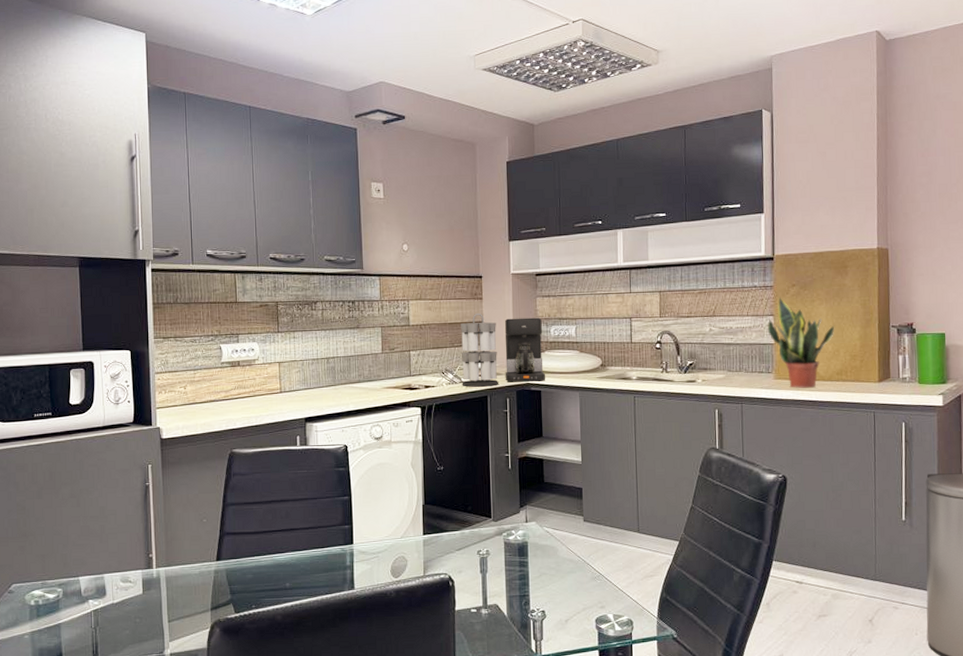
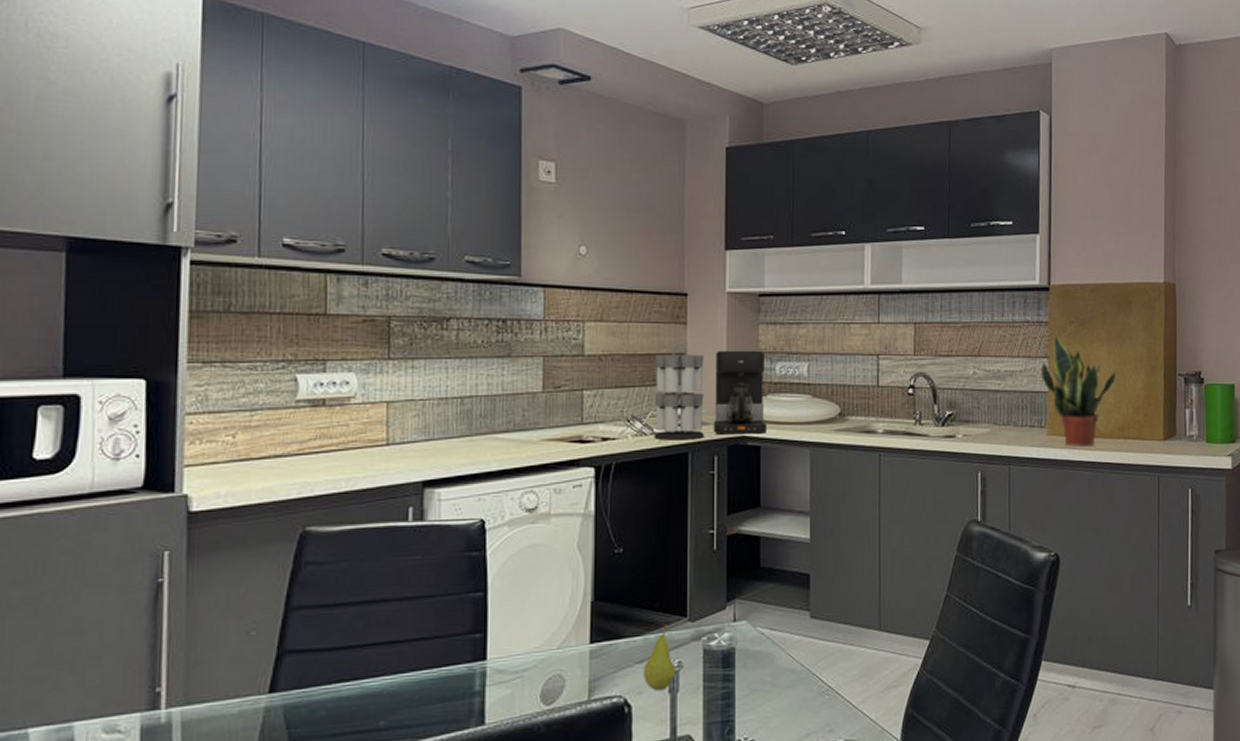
fruit: none [462,523,485,571] -> present [644,624,676,691]

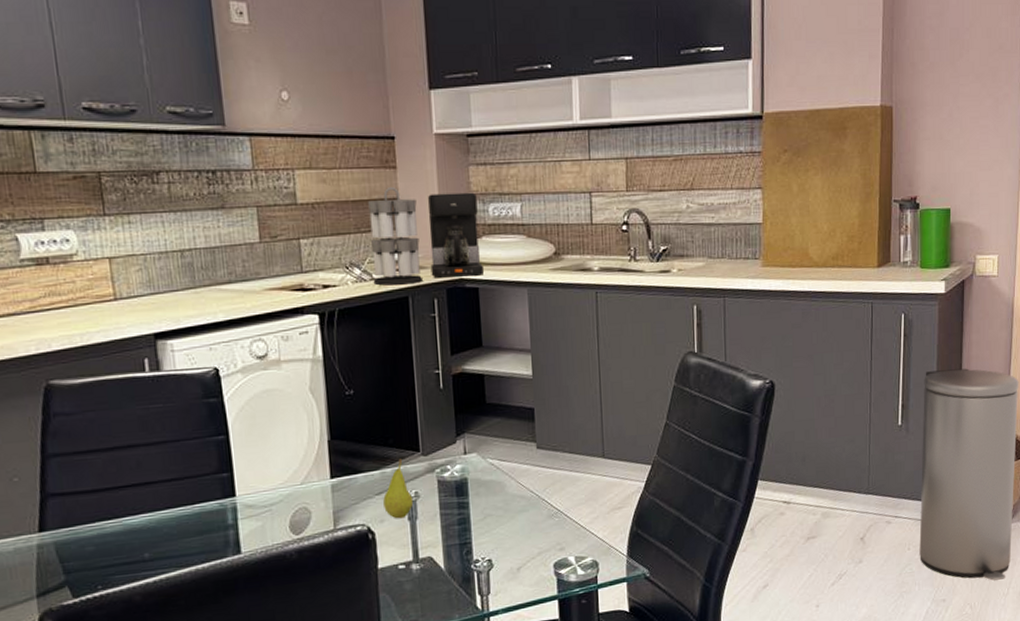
potted plant: present [1040,334,1117,447] -> none [754,164,831,277]

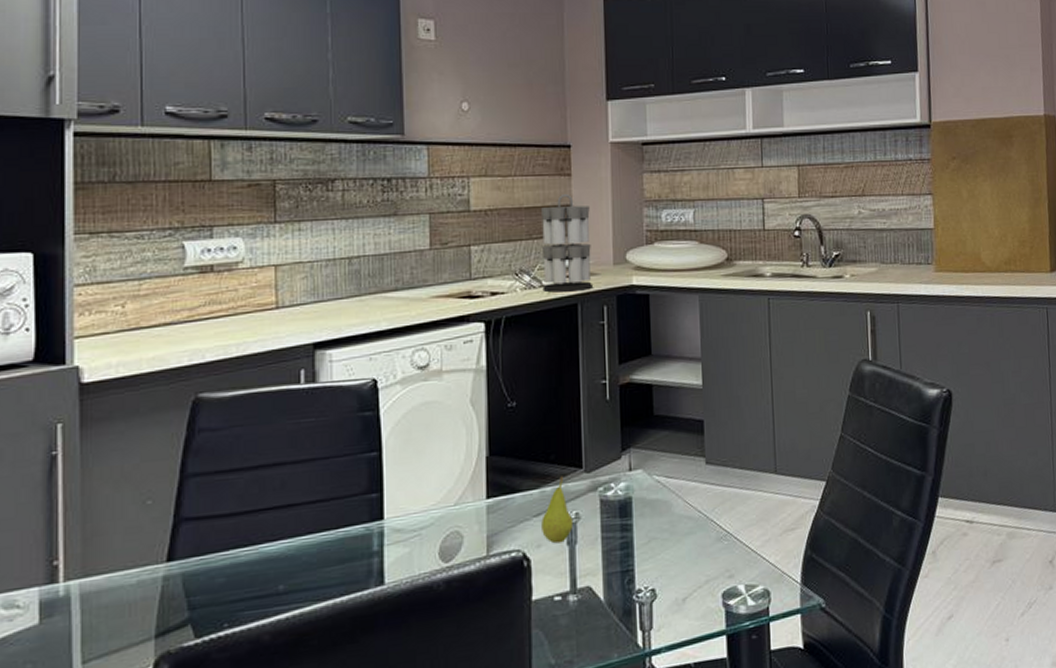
coffee maker: present [427,192,485,278] -> none [600,199,656,285]

